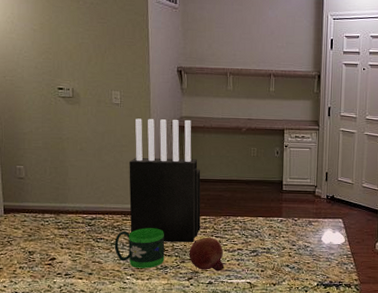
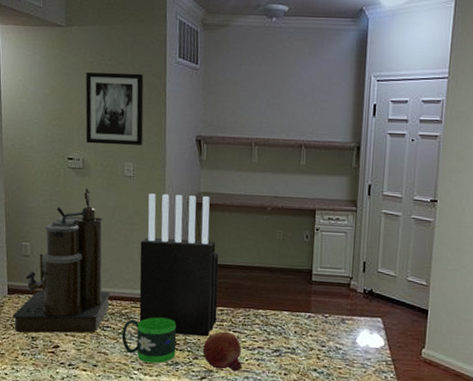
coffee maker: none [9,115,103,249] -> present [12,188,110,333]
wall art: none [73,10,129,77] -> present [85,72,144,146]

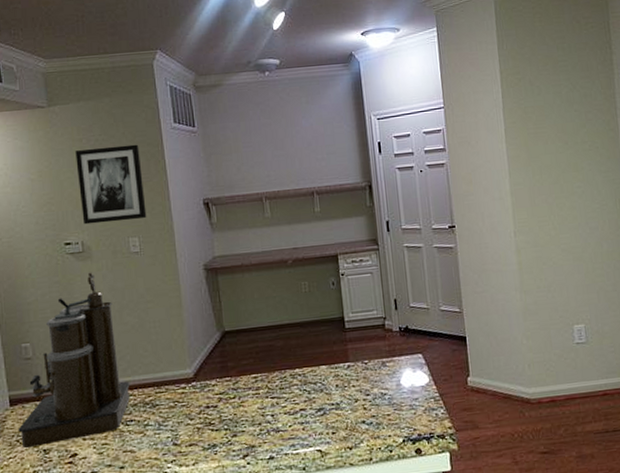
mug: present [121,317,177,364] -> none [148,397,212,452]
knife block: present [139,193,219,337] -> none [157,260,252,414]
fruit: present [203,331,242,372] -> none [240,399,287,443]

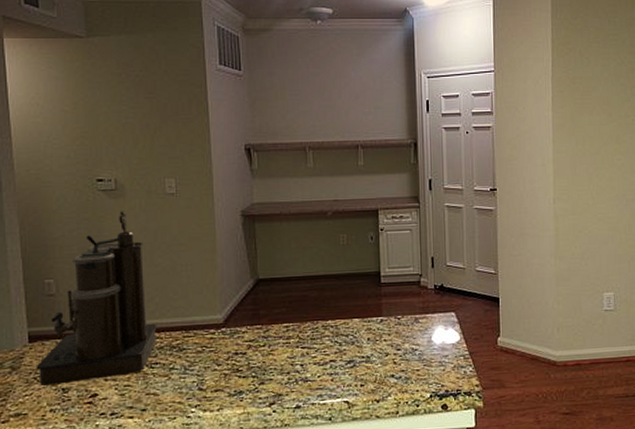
wall art: present [75,144,147,225] -> none [113,83,185,162]

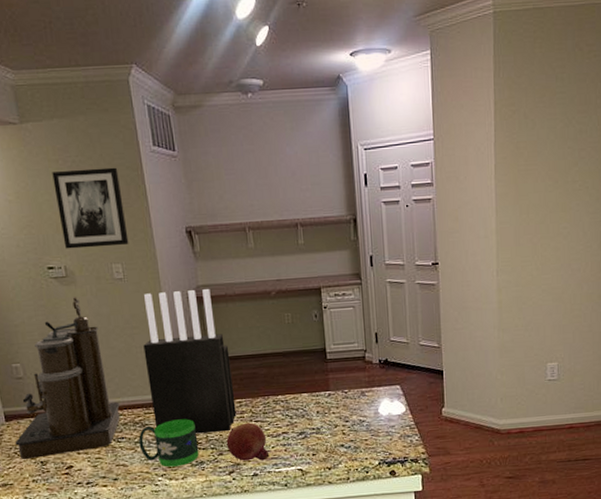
wall art: none [113,83,185,162] -> present [52,167,129,249]
mug: none [173,343,239,397] -> present [138,419,199,467]
knife block: none [189,207,282,361] -> present [143,289,237,434]
fruit: none [269,349,315,392] -> present [226,422,270,461]

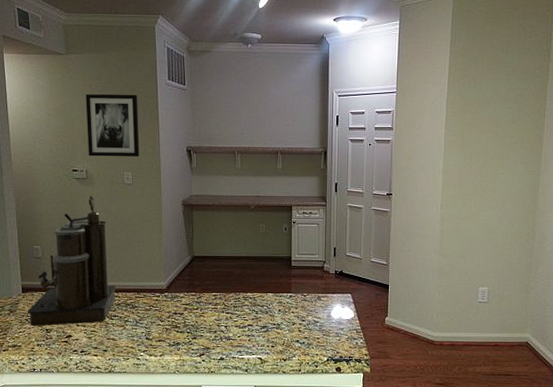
mug: present [138,419,199,467] -> none [128,305,177,345]
knife block: present [143,289,237,434] -> none [141,198,212,319]
fruit: present [226,422,270,461] -> none [200,313,235,347]

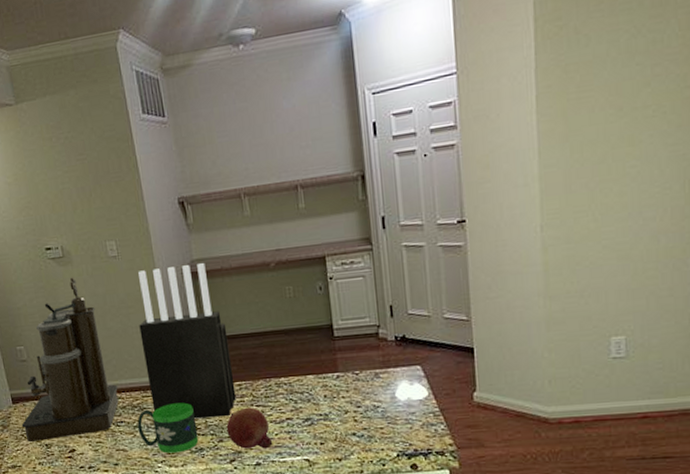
wall art: present [86,94,140,157] -> none [46,140,122,229]
mug: none [128,305,177,345] -> present [137,402,199,453]
knife block: none [141,198,212,319] -> present [138,263,237,419]
fruit: none [200,313,235,347] -> present [226,407,273,449]

